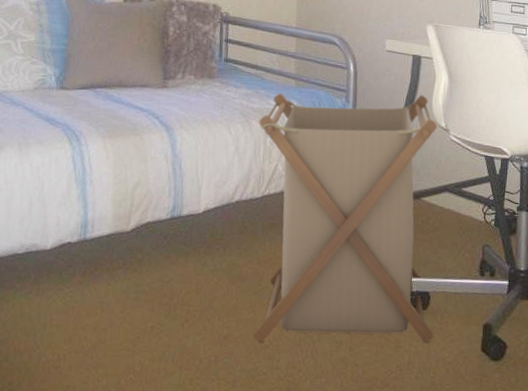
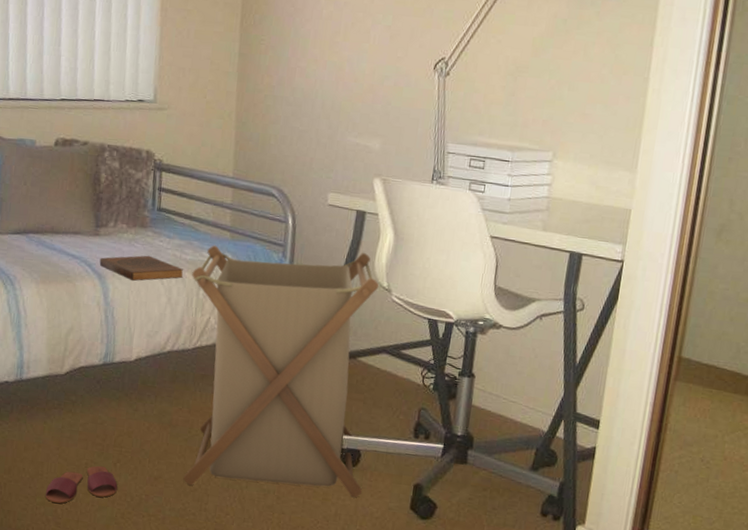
slippers: none [107,327,185,374] -> present [45,465,118,504]
book: none [167,105,251,132] -> present [99,255,183,282]

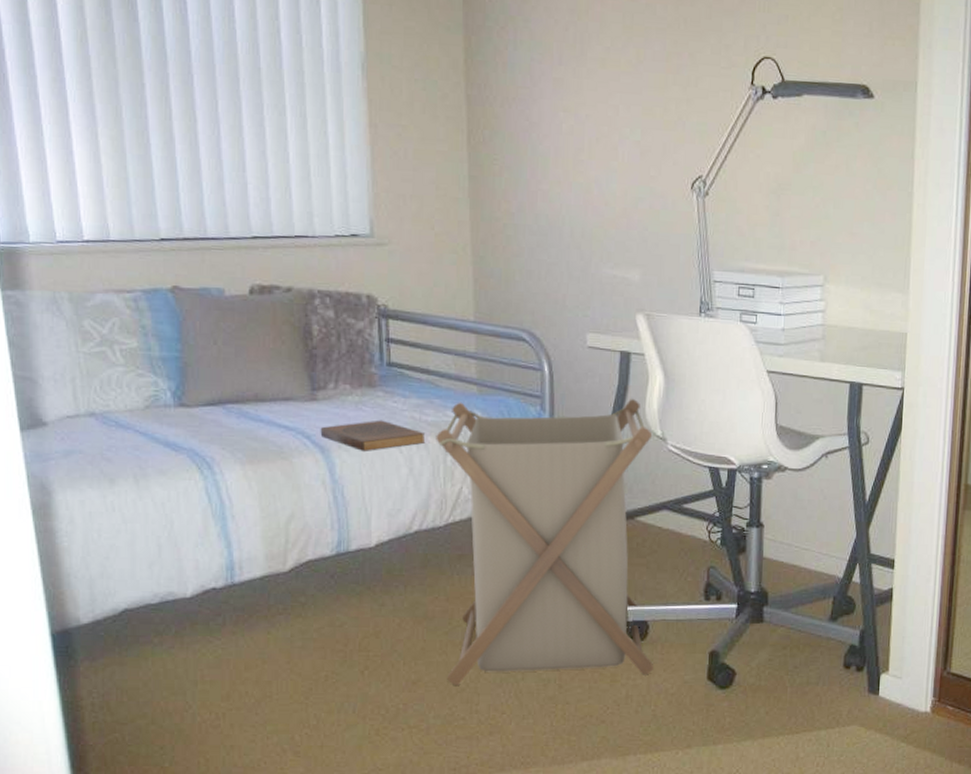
slippers: present [45,465,118,504] -> none [277,676,367,729]

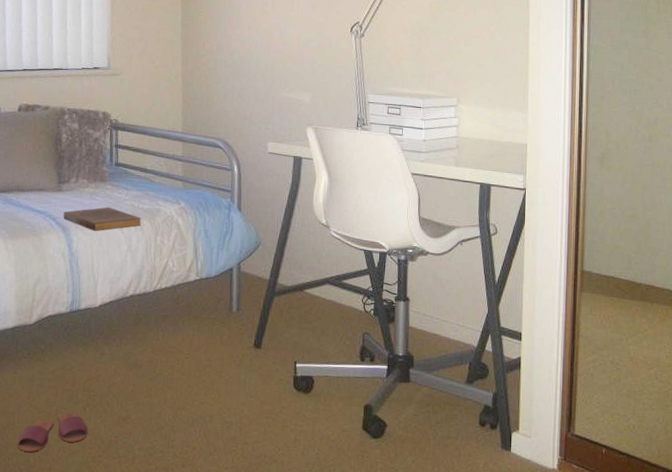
slippers: none [277,676,367,729] -> present [17,411,88,453]
laundry basket: present [436,399,653,685] -> none [149,194,319,423]

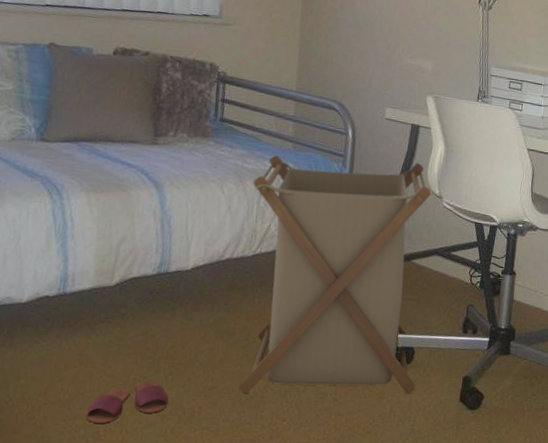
book: present [63,207,142,232] -> none [157,164,245,190]
laundry basket: none [149,194,319,423] -> present [239,154,432,394]

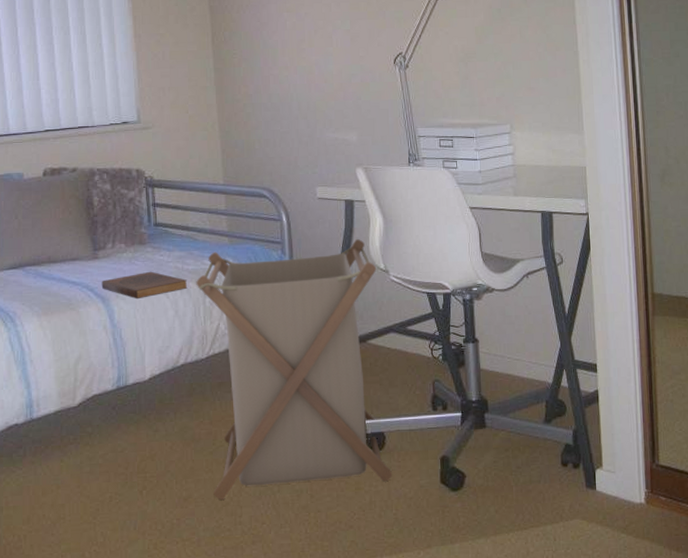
slippers: present [86,380,168,424] -> none [69,496,146,547]
book: none [157,164,245,190] -> present [101,271,188,300]

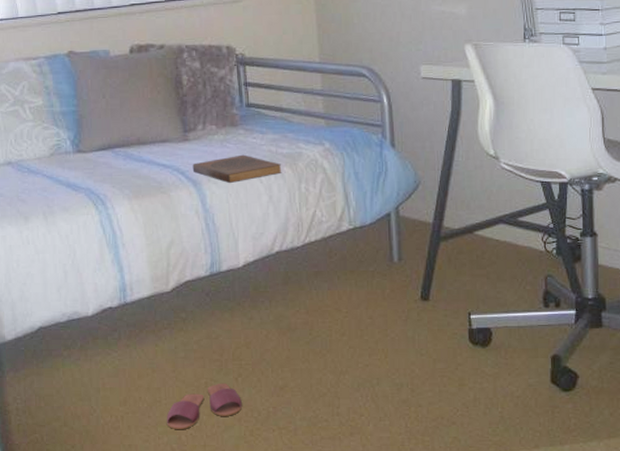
slippers: none [69,496,146,547] -> present [166,383,242,430]
laundry basket: present [196,239,392,500] -> none [291,123,498,390]

